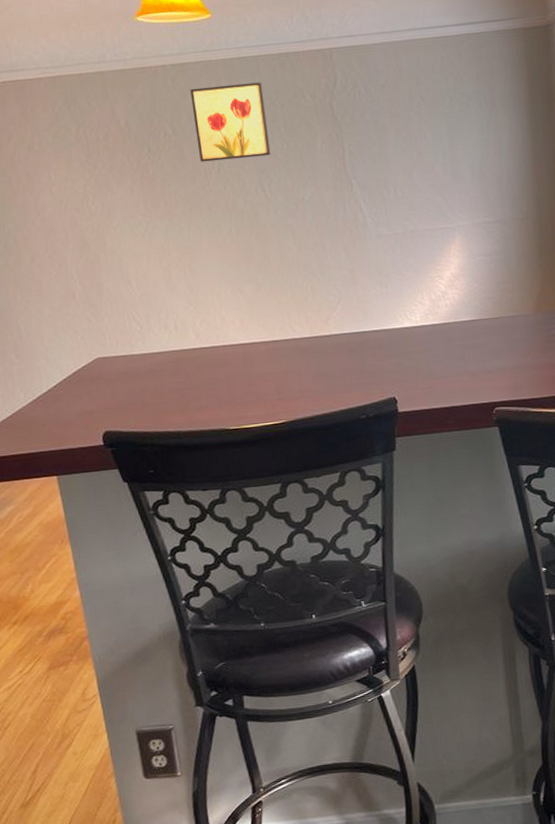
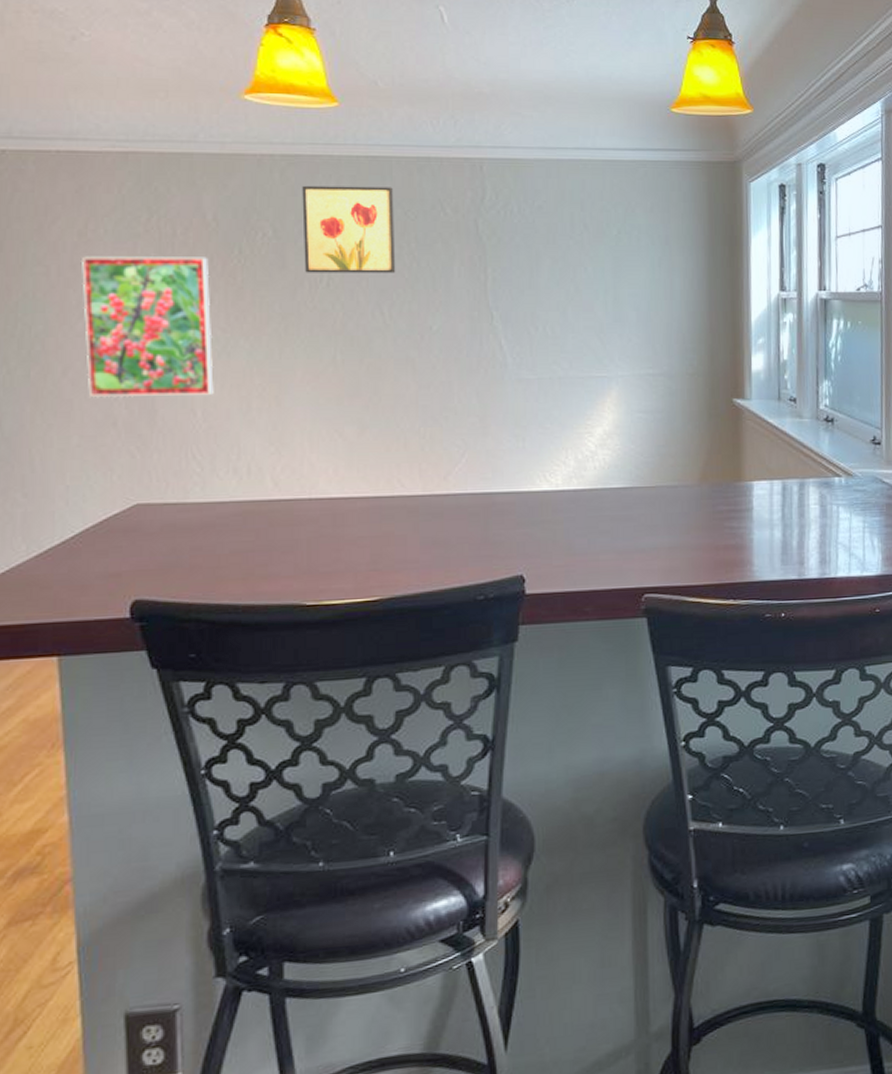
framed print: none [33,157,143,278] -> present [82,256,214,398]

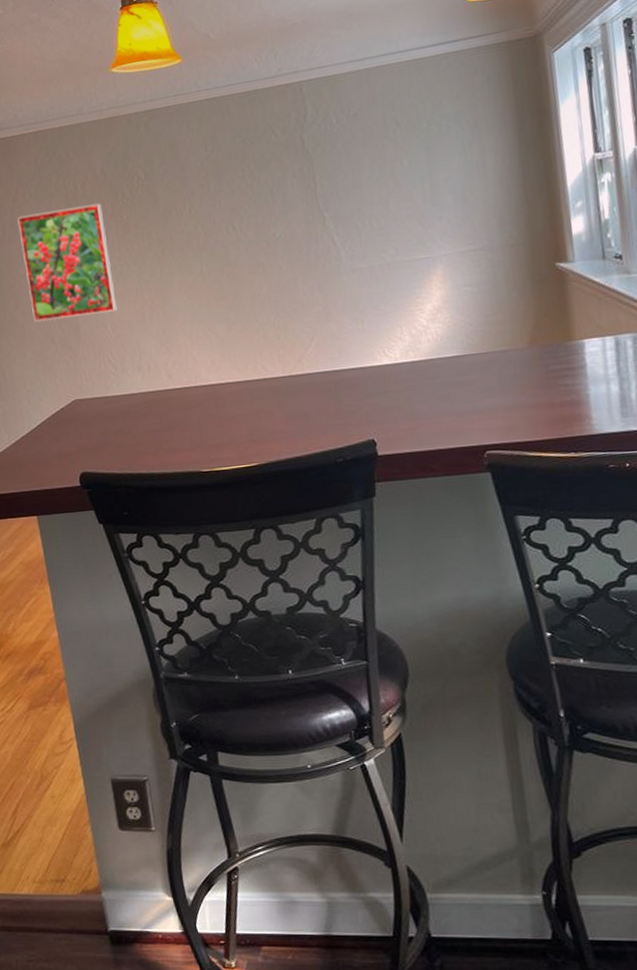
wall art: present [302,185,396,273] -> none [162,121,241,204]

